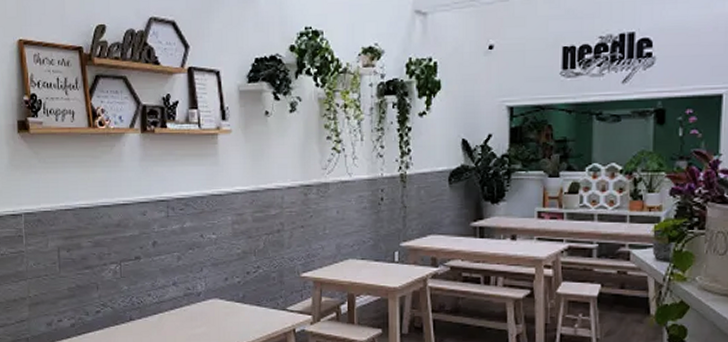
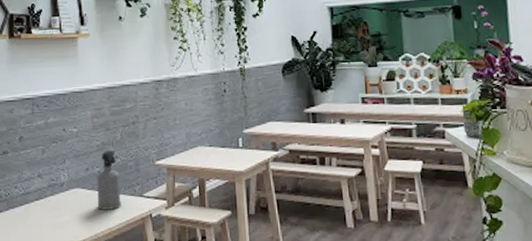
spray bottle: none [236,259,262,323] -> present [97,149,121,210]

